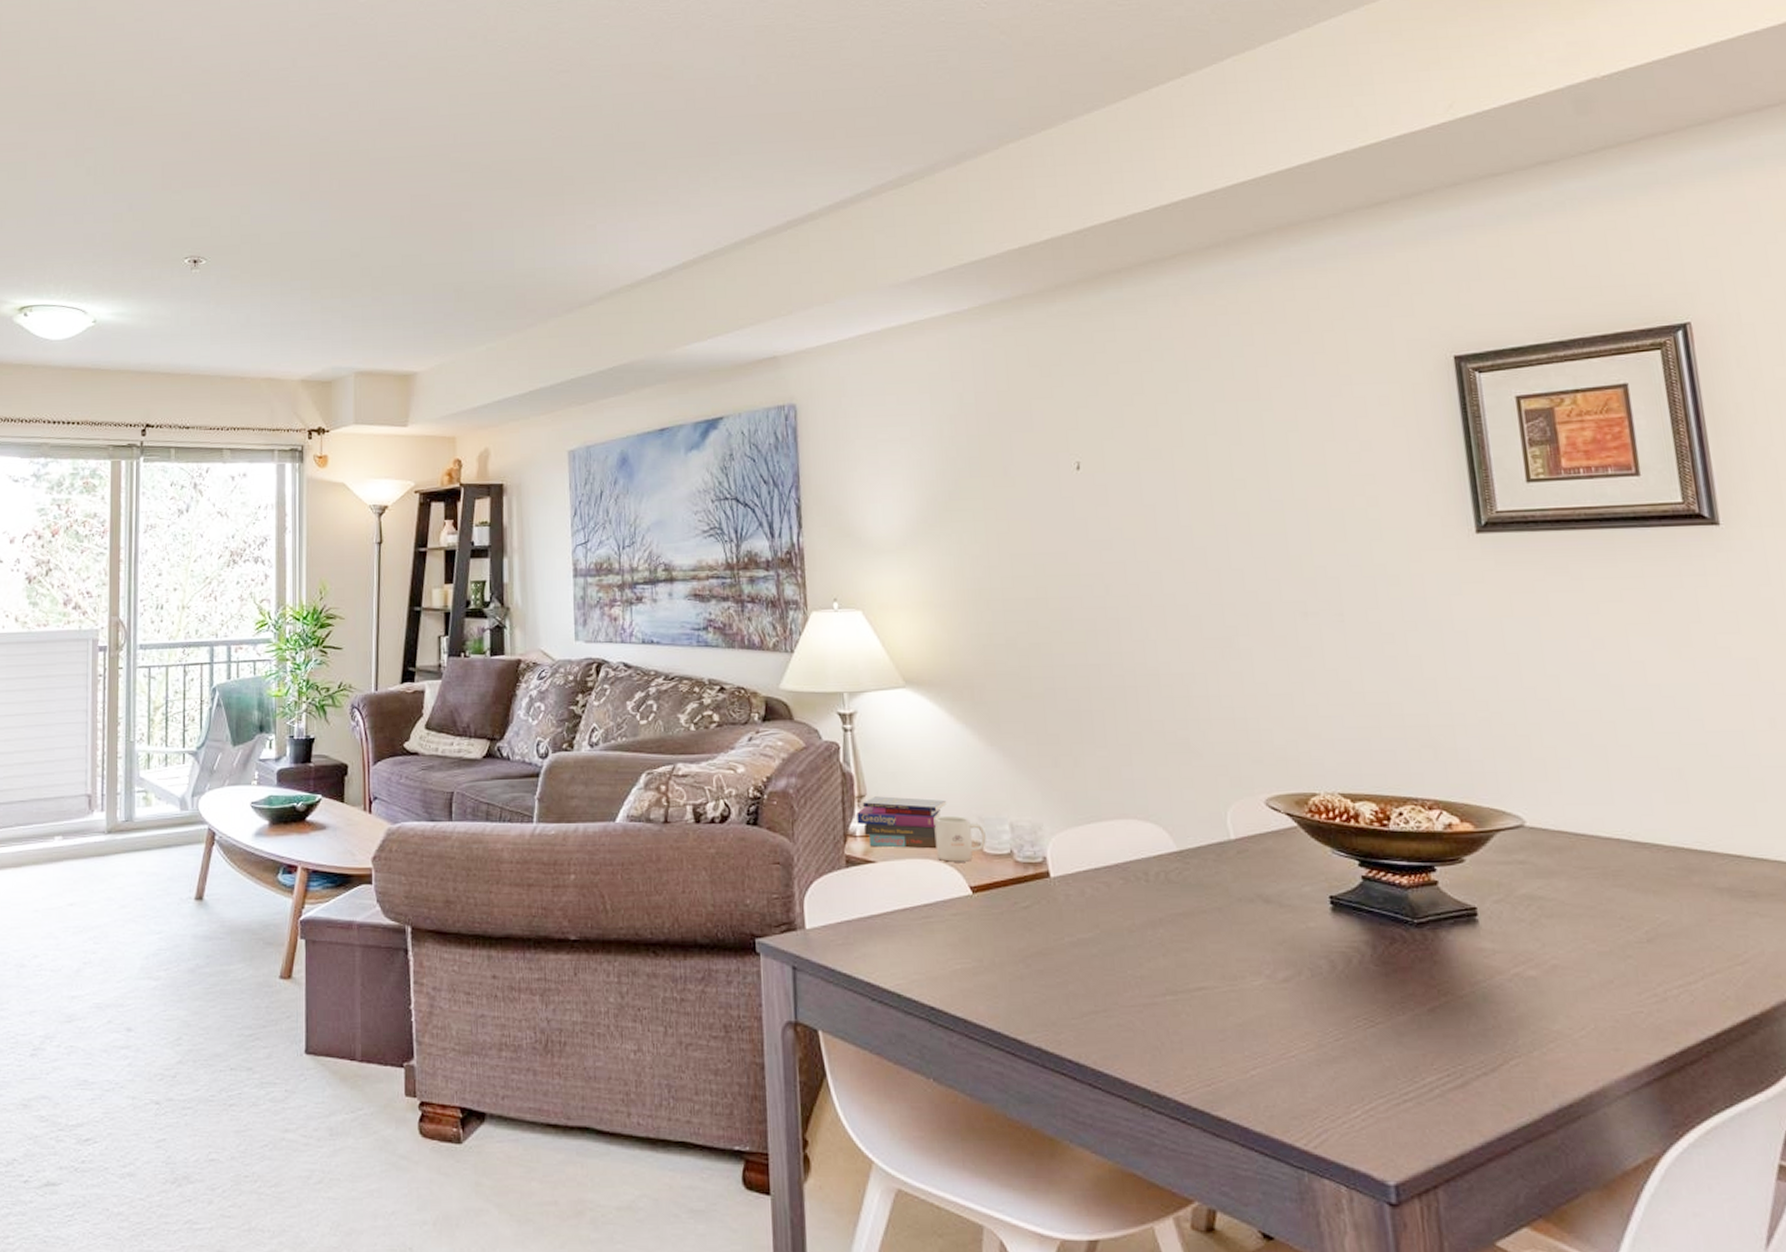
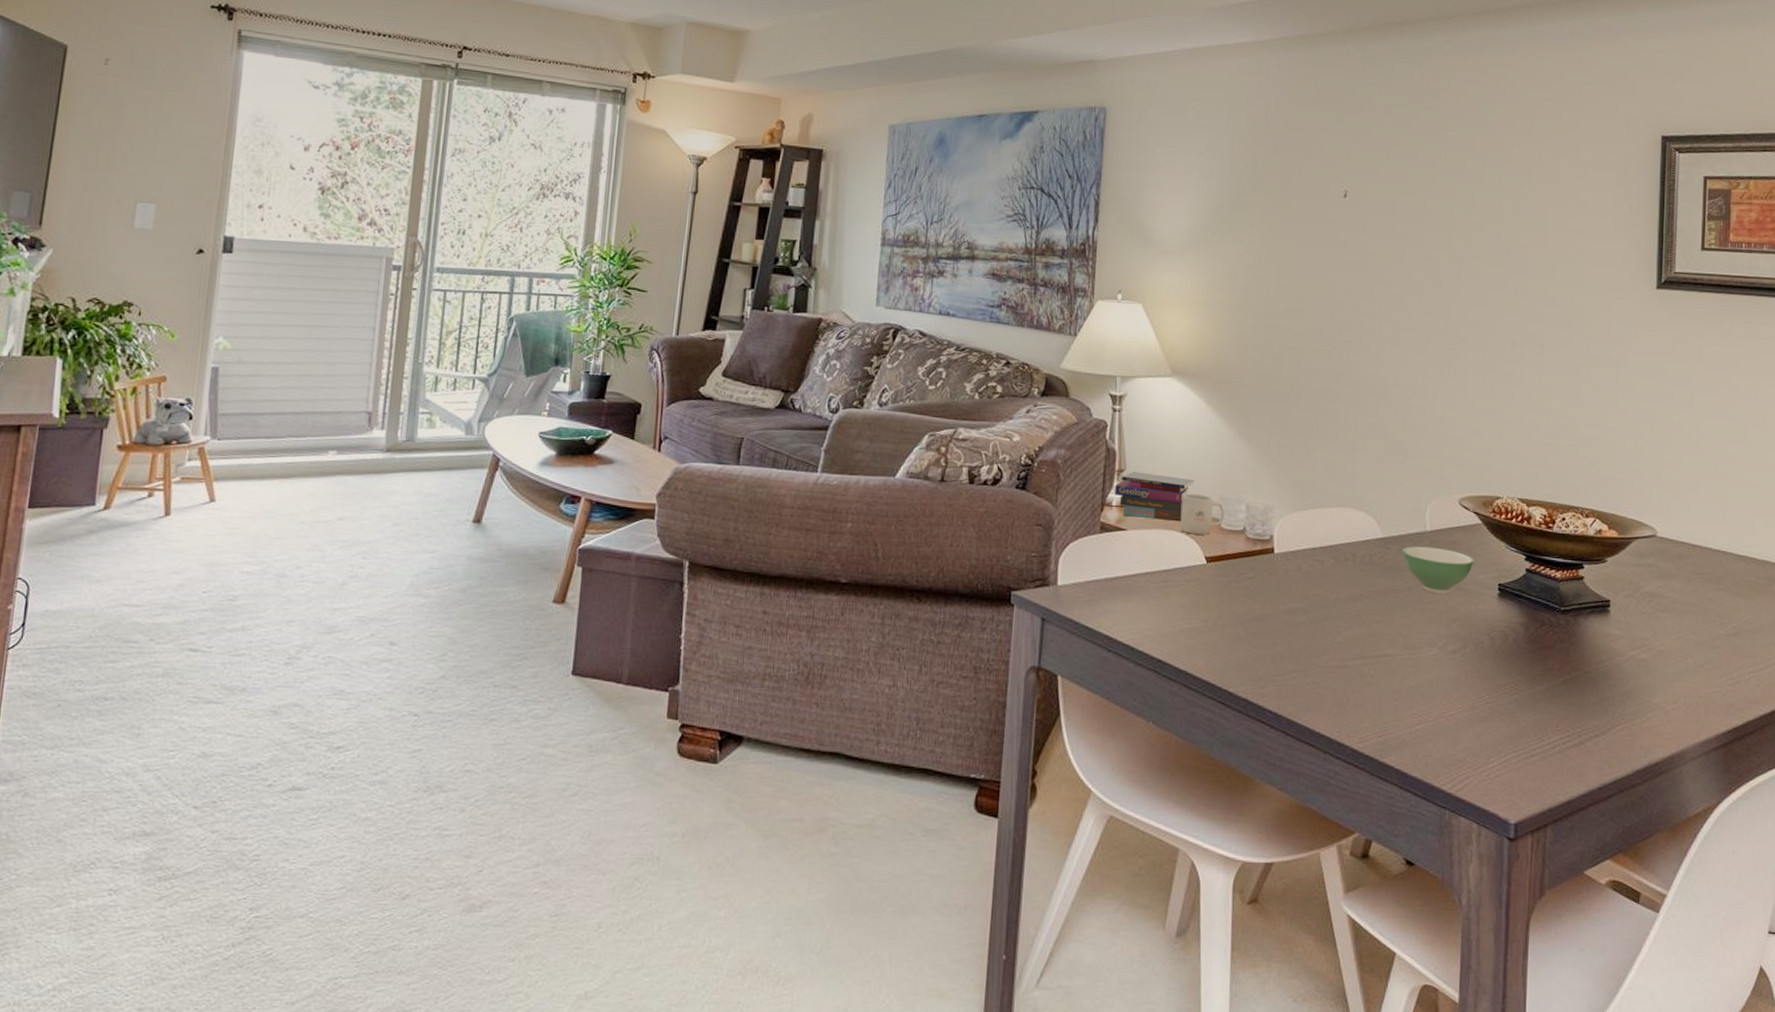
bowl: none [1205,858,1295,913] -> present [1403,546,1474,595]

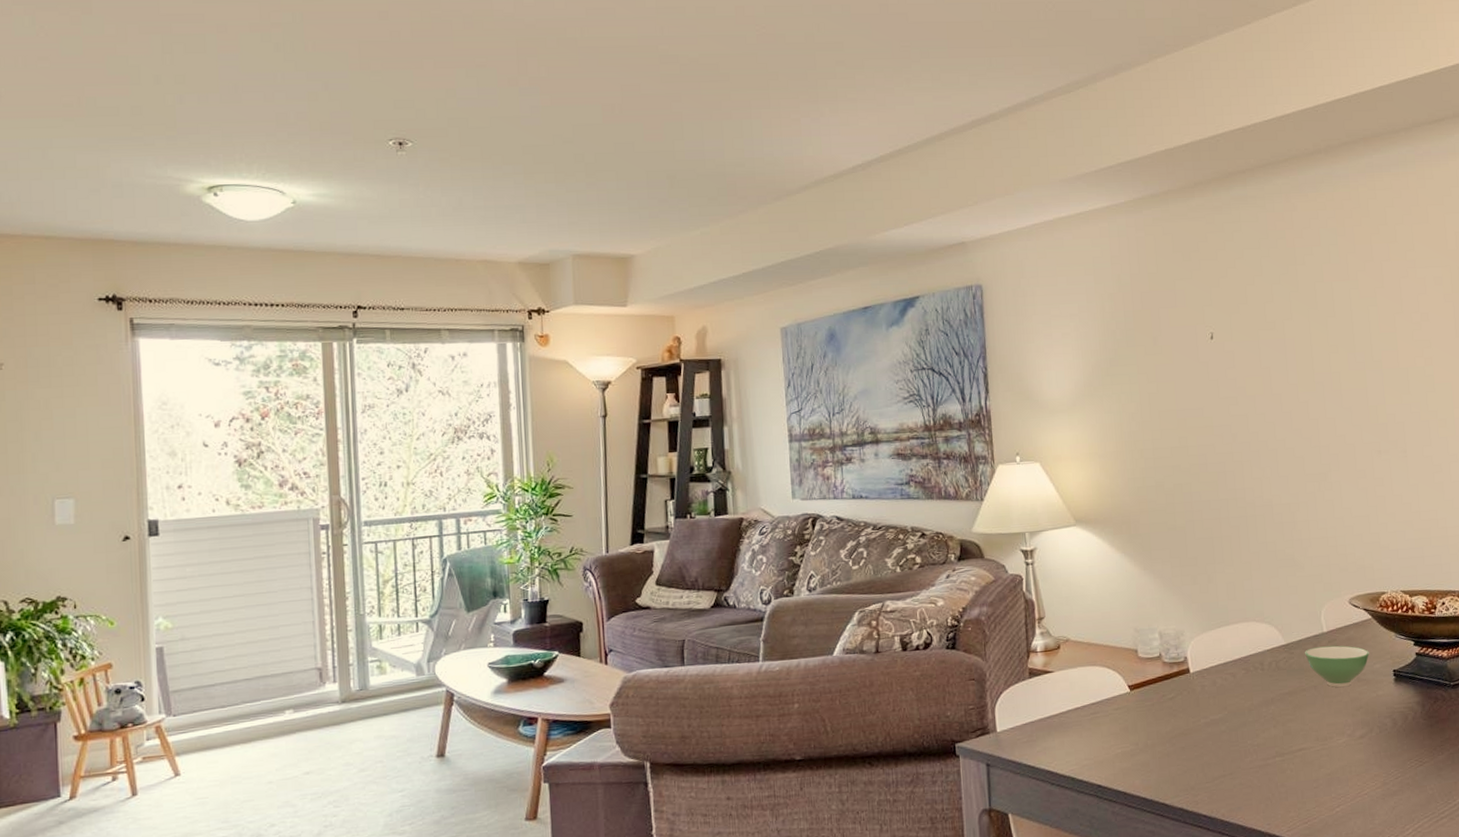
books: present [1115,471,1195,522] -> none [1037,616,1110,660]
mug: present [1180,494,1225,535] -> none [1100,629,1141,667]

